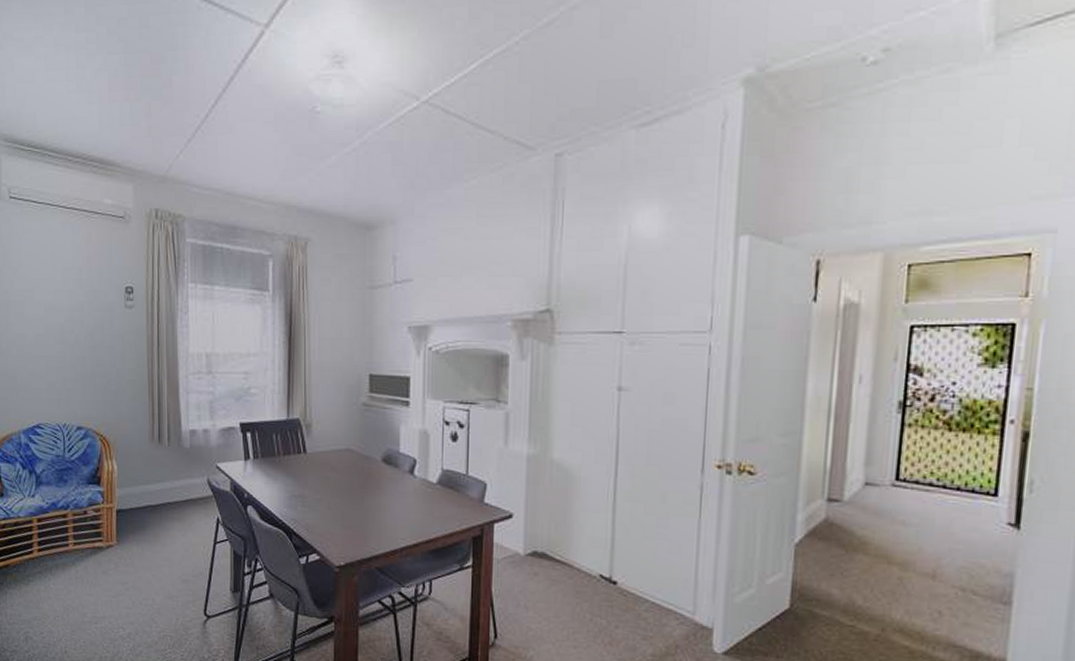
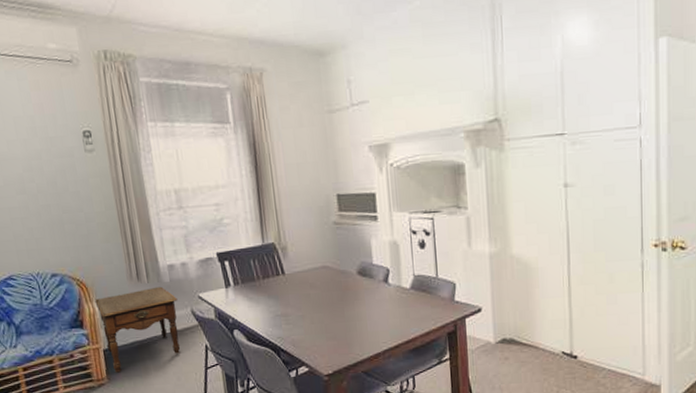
side table: none [115,451,195,536] -> present [95,286,181,373]

